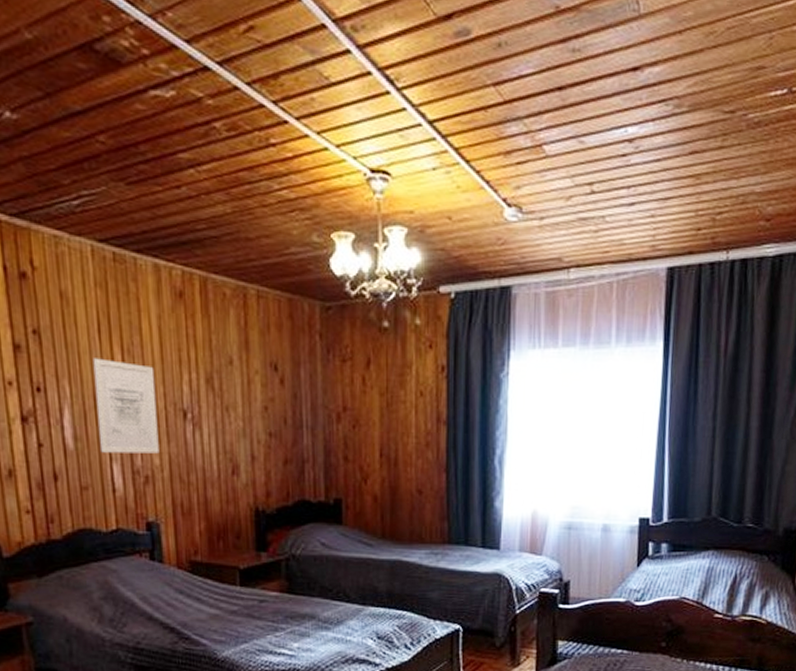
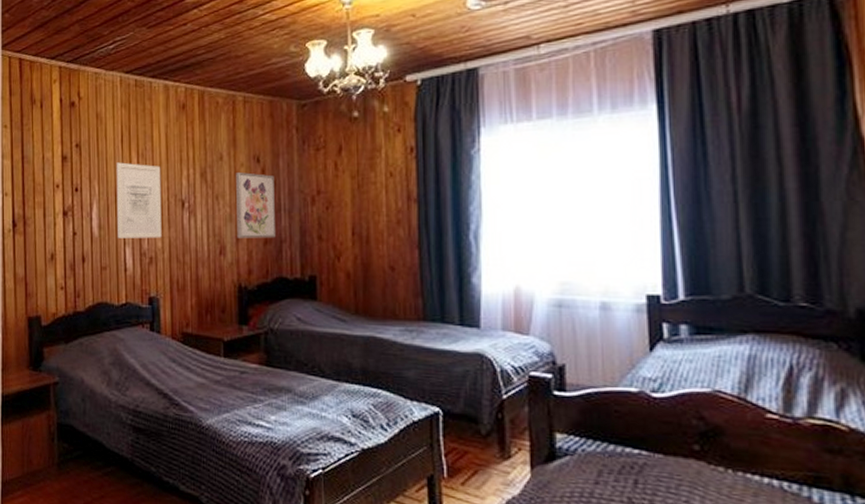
wall art: none [250,381,297,457] -> present [236,172,275,238]

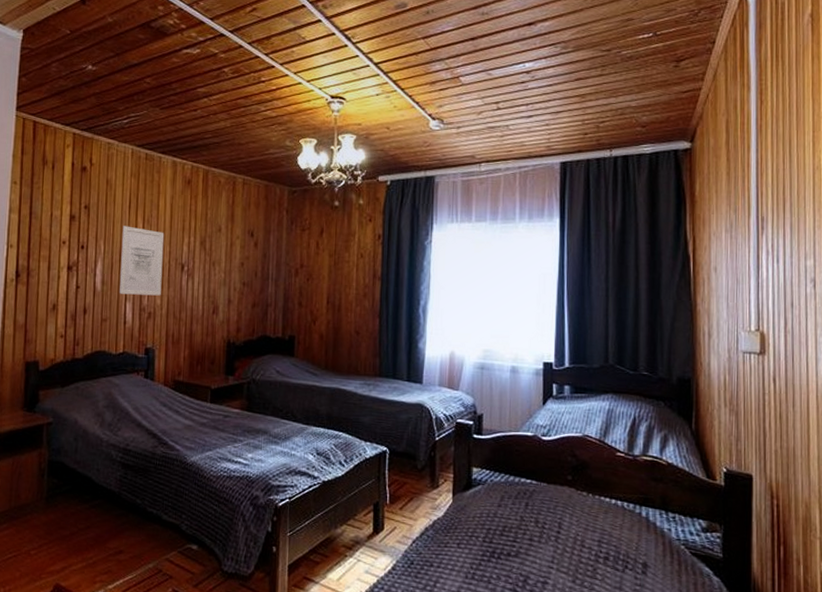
wall art: present [236,172,275,238] -> none [229,244,265,302]

